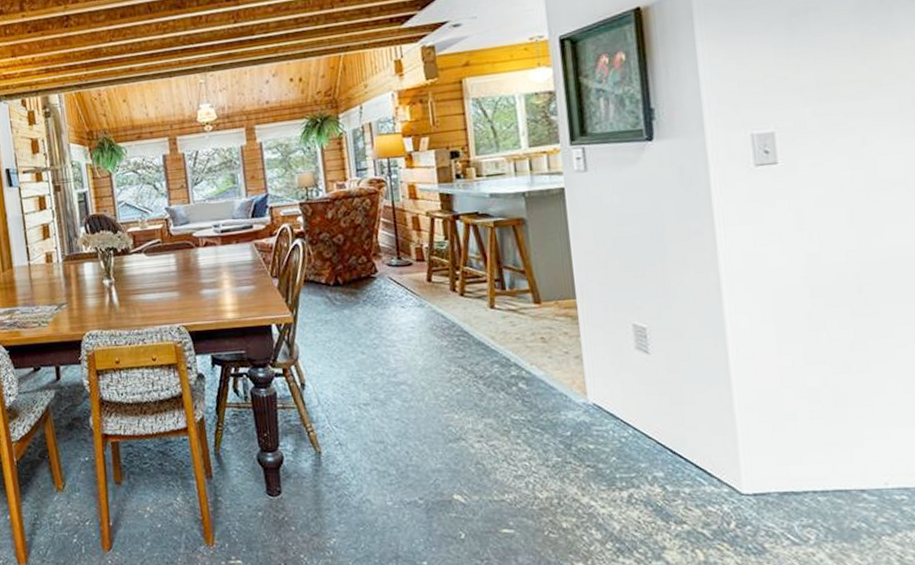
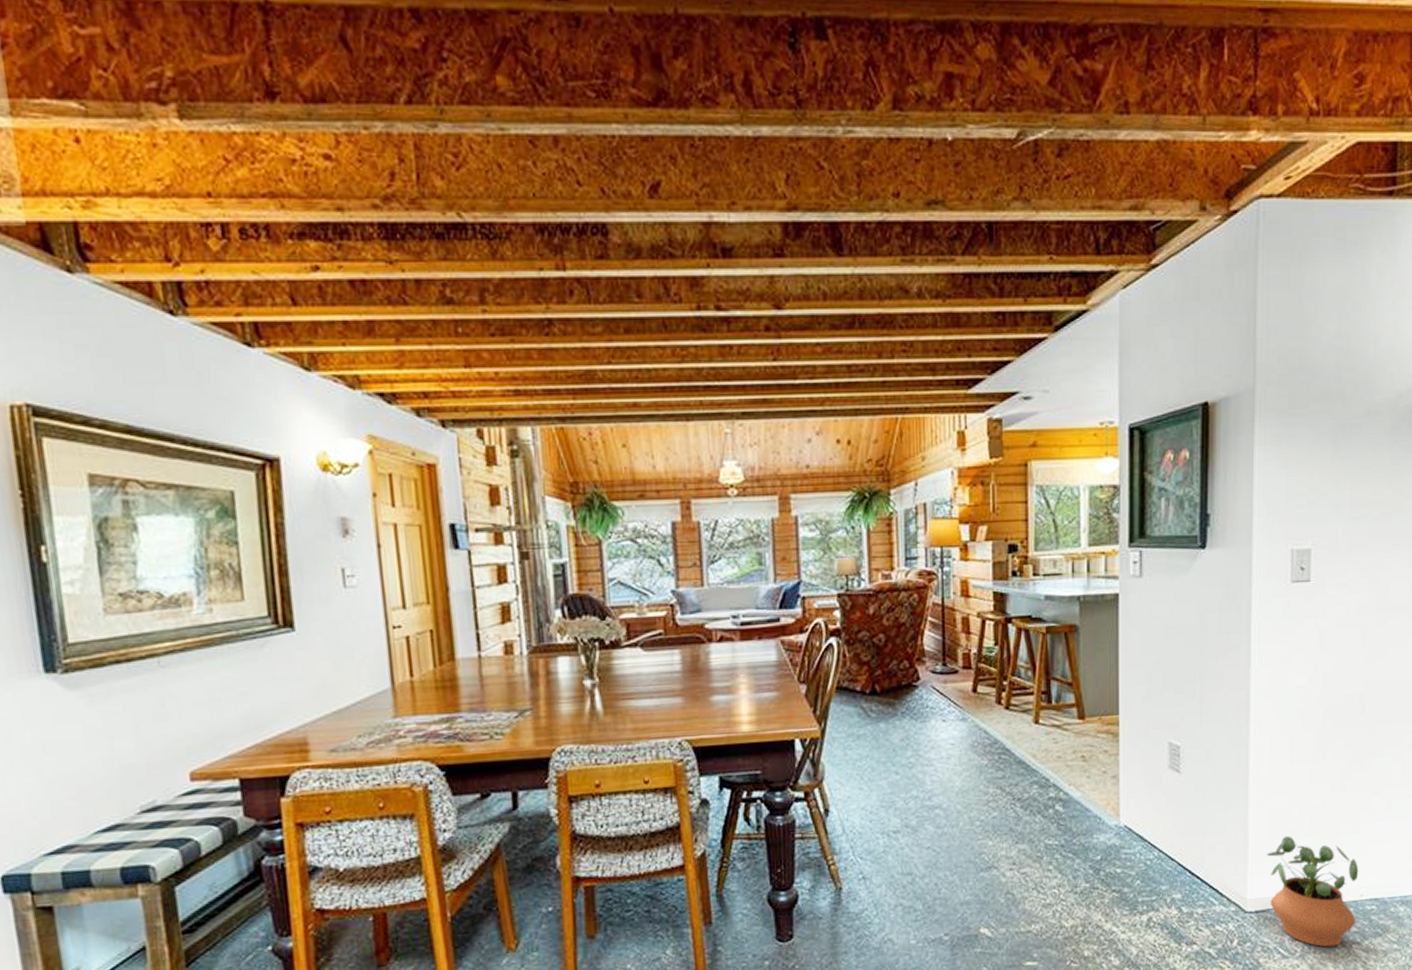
potted plant: none [759,418,883,537] -> present [1266,835,1359,947]

